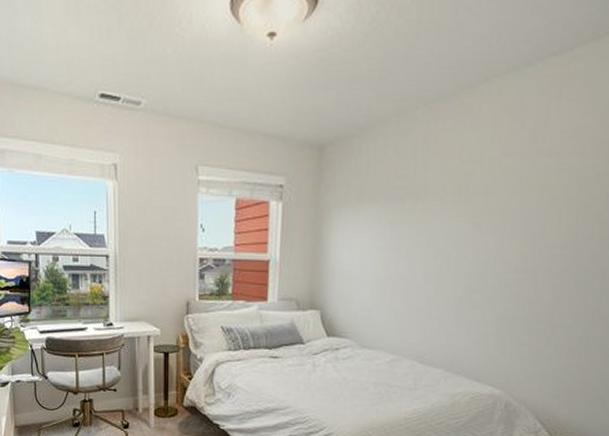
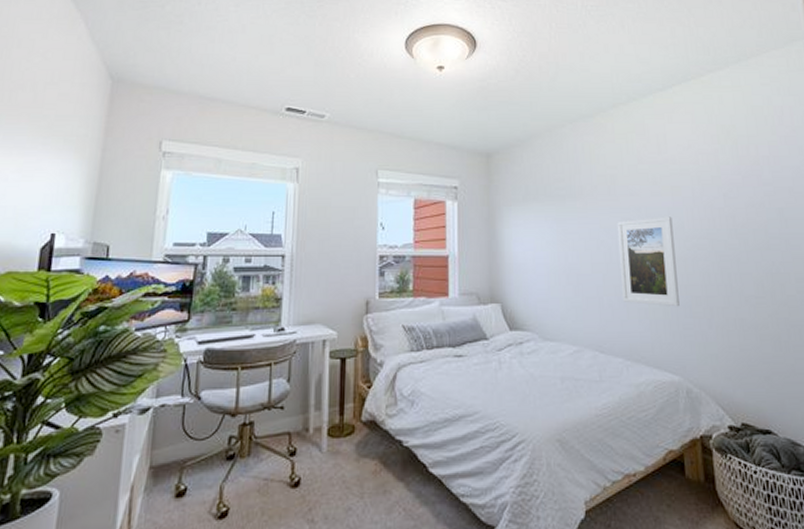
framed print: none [453,222,532,323] -> present [617,216,680,307]

